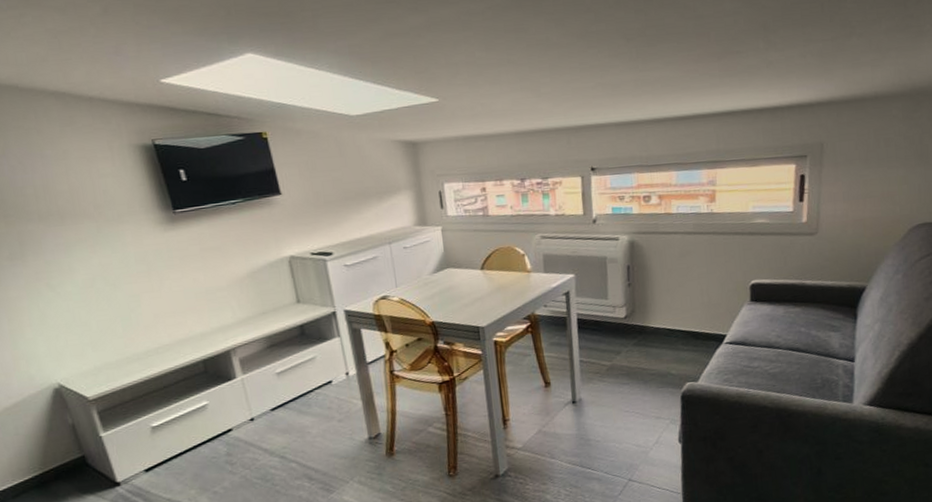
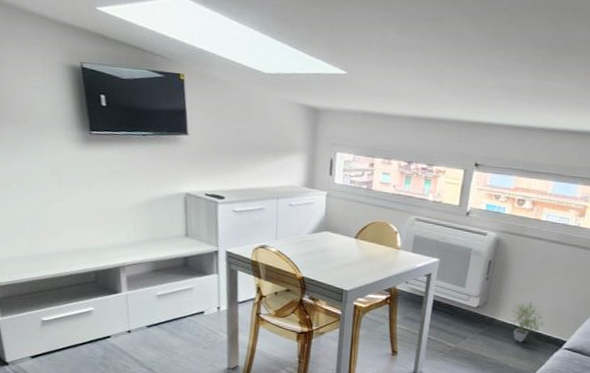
potted plant: none [662,300,699,346] -> present [511,301,544,343]

